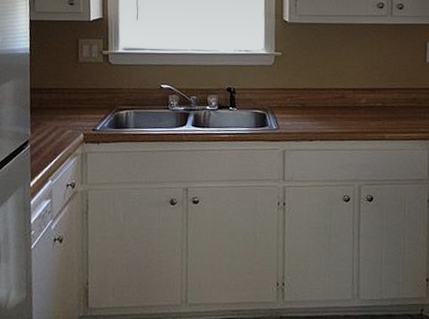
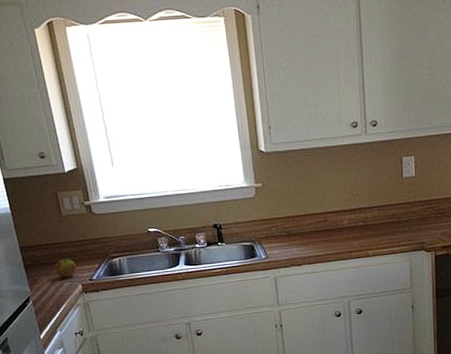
apple: none [61,105,82,125] -> present [55,258,77,278]

